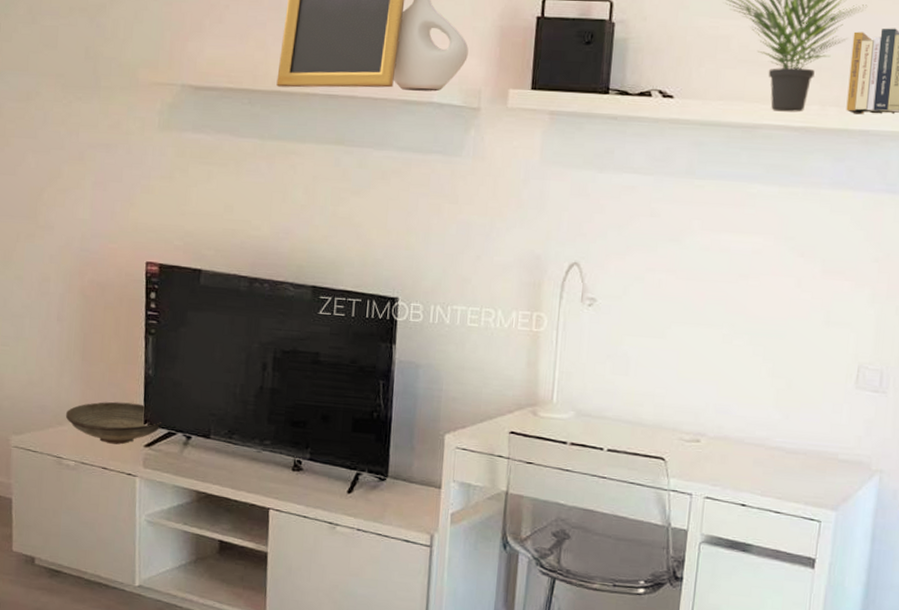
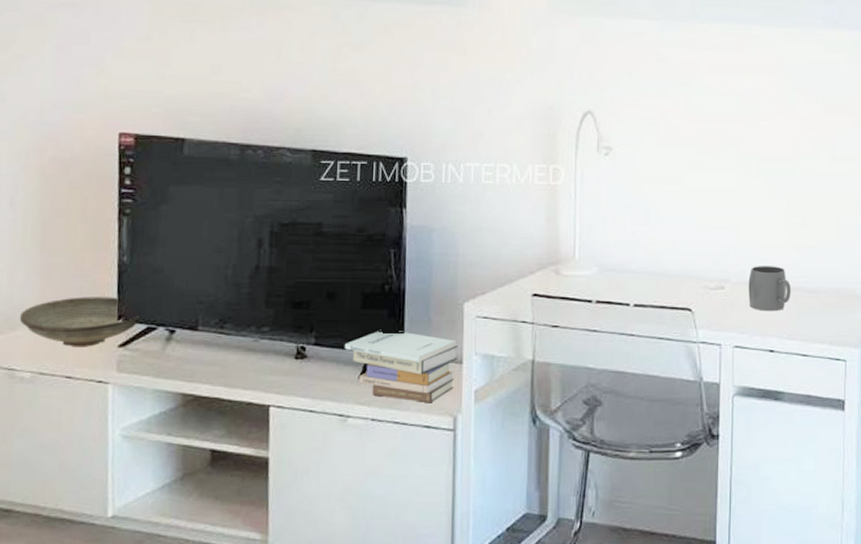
books: none [335,451,438,521] -> present [344,329,458,404]
mug: none [723,423,769,468] -> present [748,266,791,312]

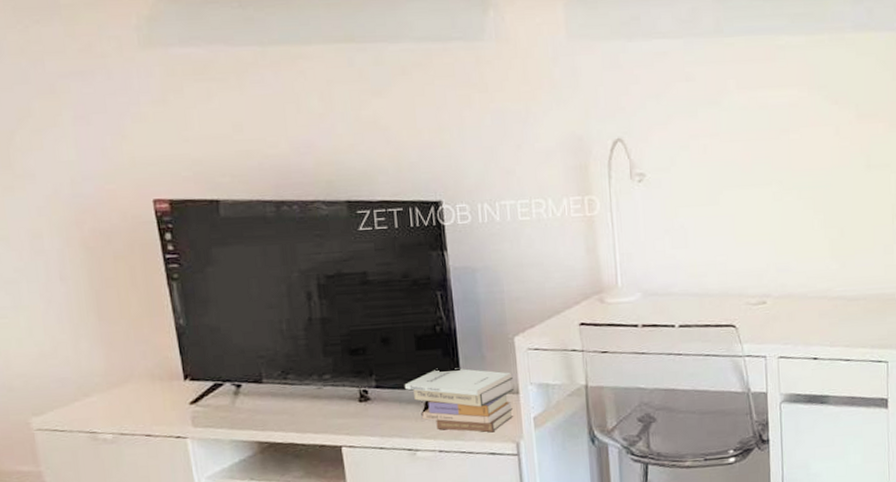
decorative bowl: present [19,297,141,347] -> none [90,358,207,408]
mug: present [748,266,791,312] -> none [789,277,832,322]

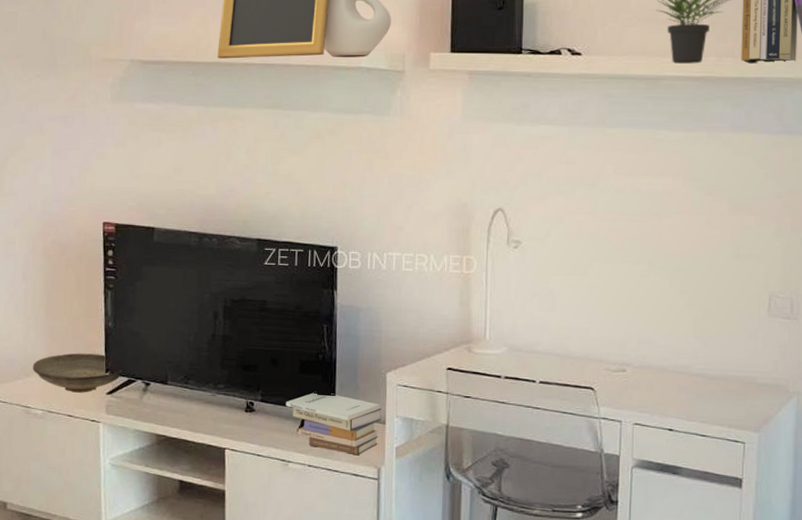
decorative bowl: none [90,358,207,408] -> present [32,353,123,393]

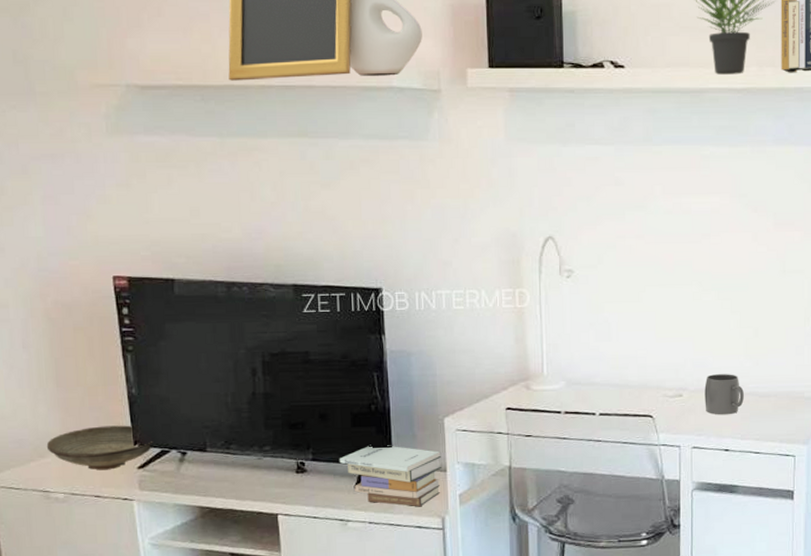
mug: none [649,352,691,395] -> present [704,374,744,415]

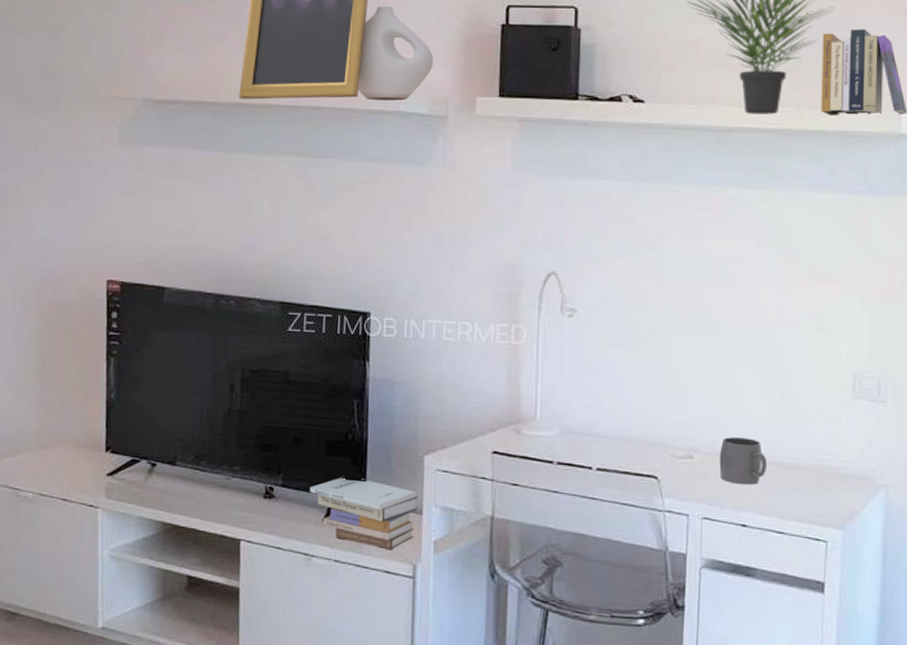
decorative bowl: present [46,425,155,470] -> none [23,428,126,474]

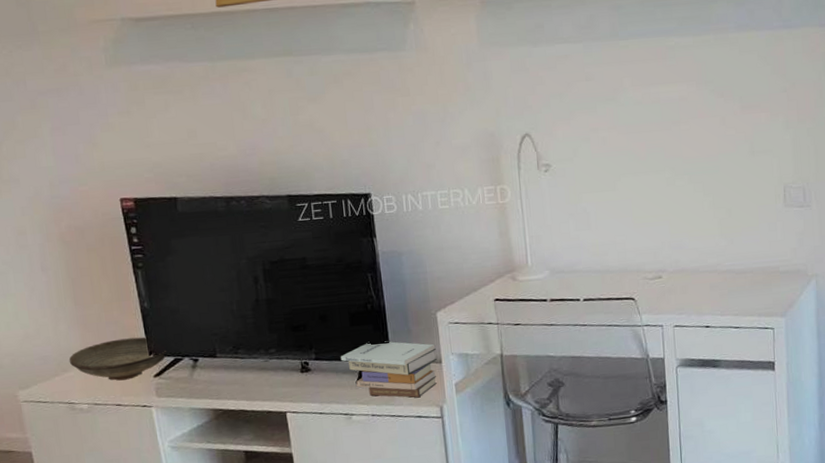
decorative bowl: none [23,428,126,474] -> present [68,337,168,381]
mug: present [719,437,767,486] -> none [682,253,721,294]

